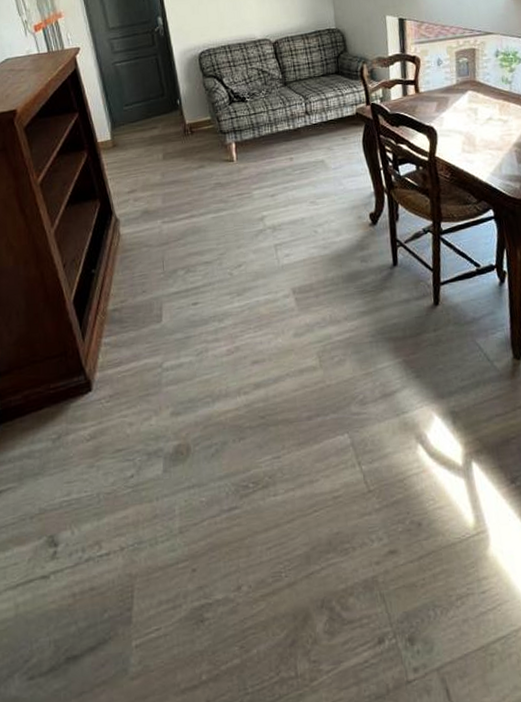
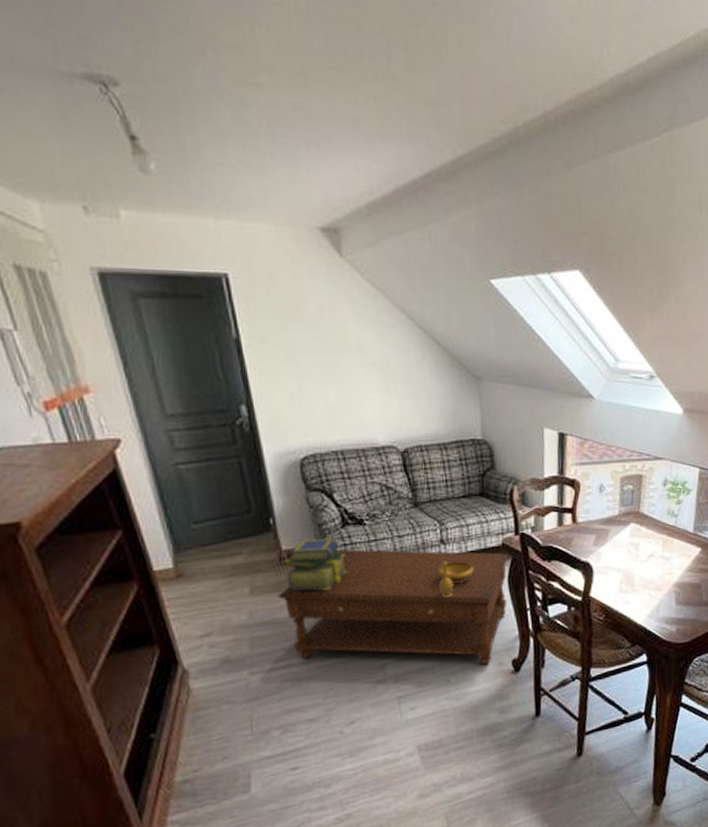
coffee table: none [183,120,363,219] -> present [278,549,509,666]
stack of books: none [187,114,234,156] -> present [284,539,347,591]
decorative bowl: none [304,129,334,159] -> present [438,561,474,597]

